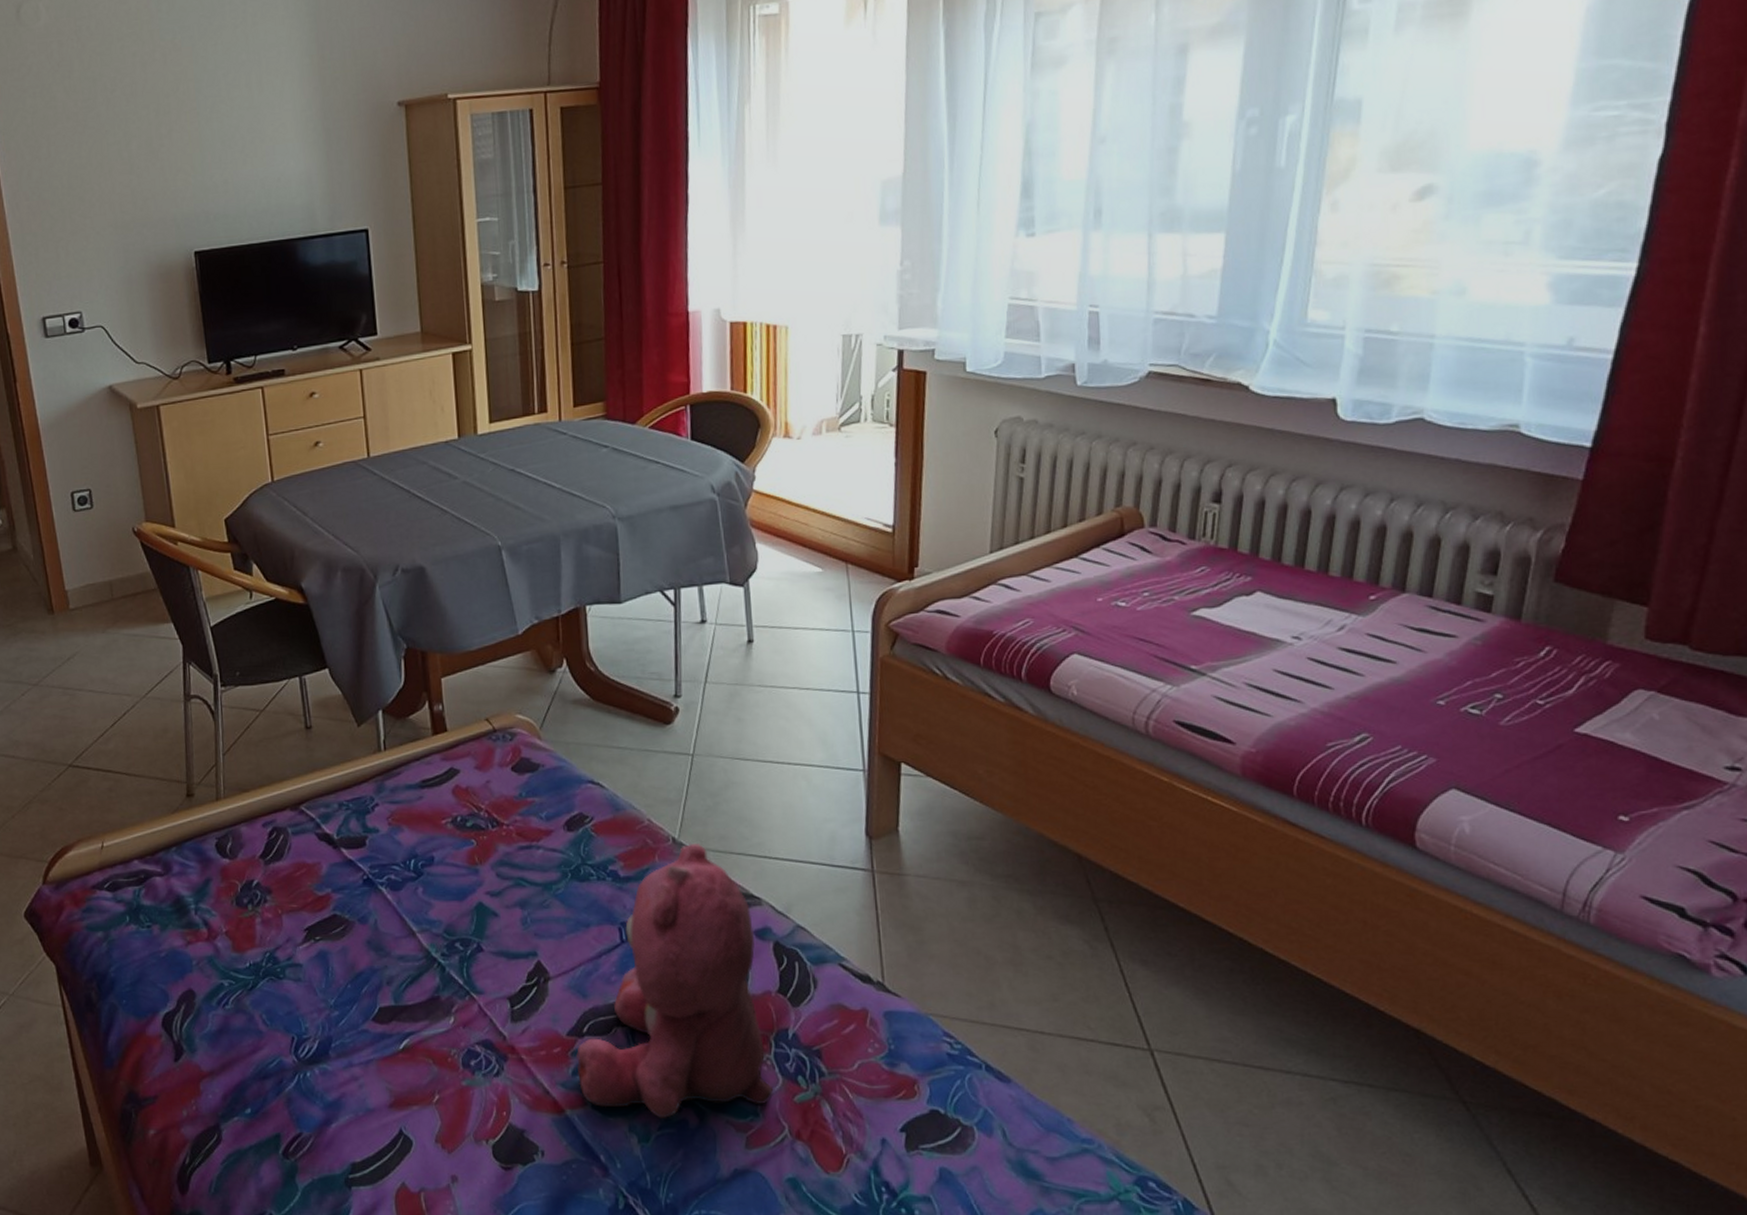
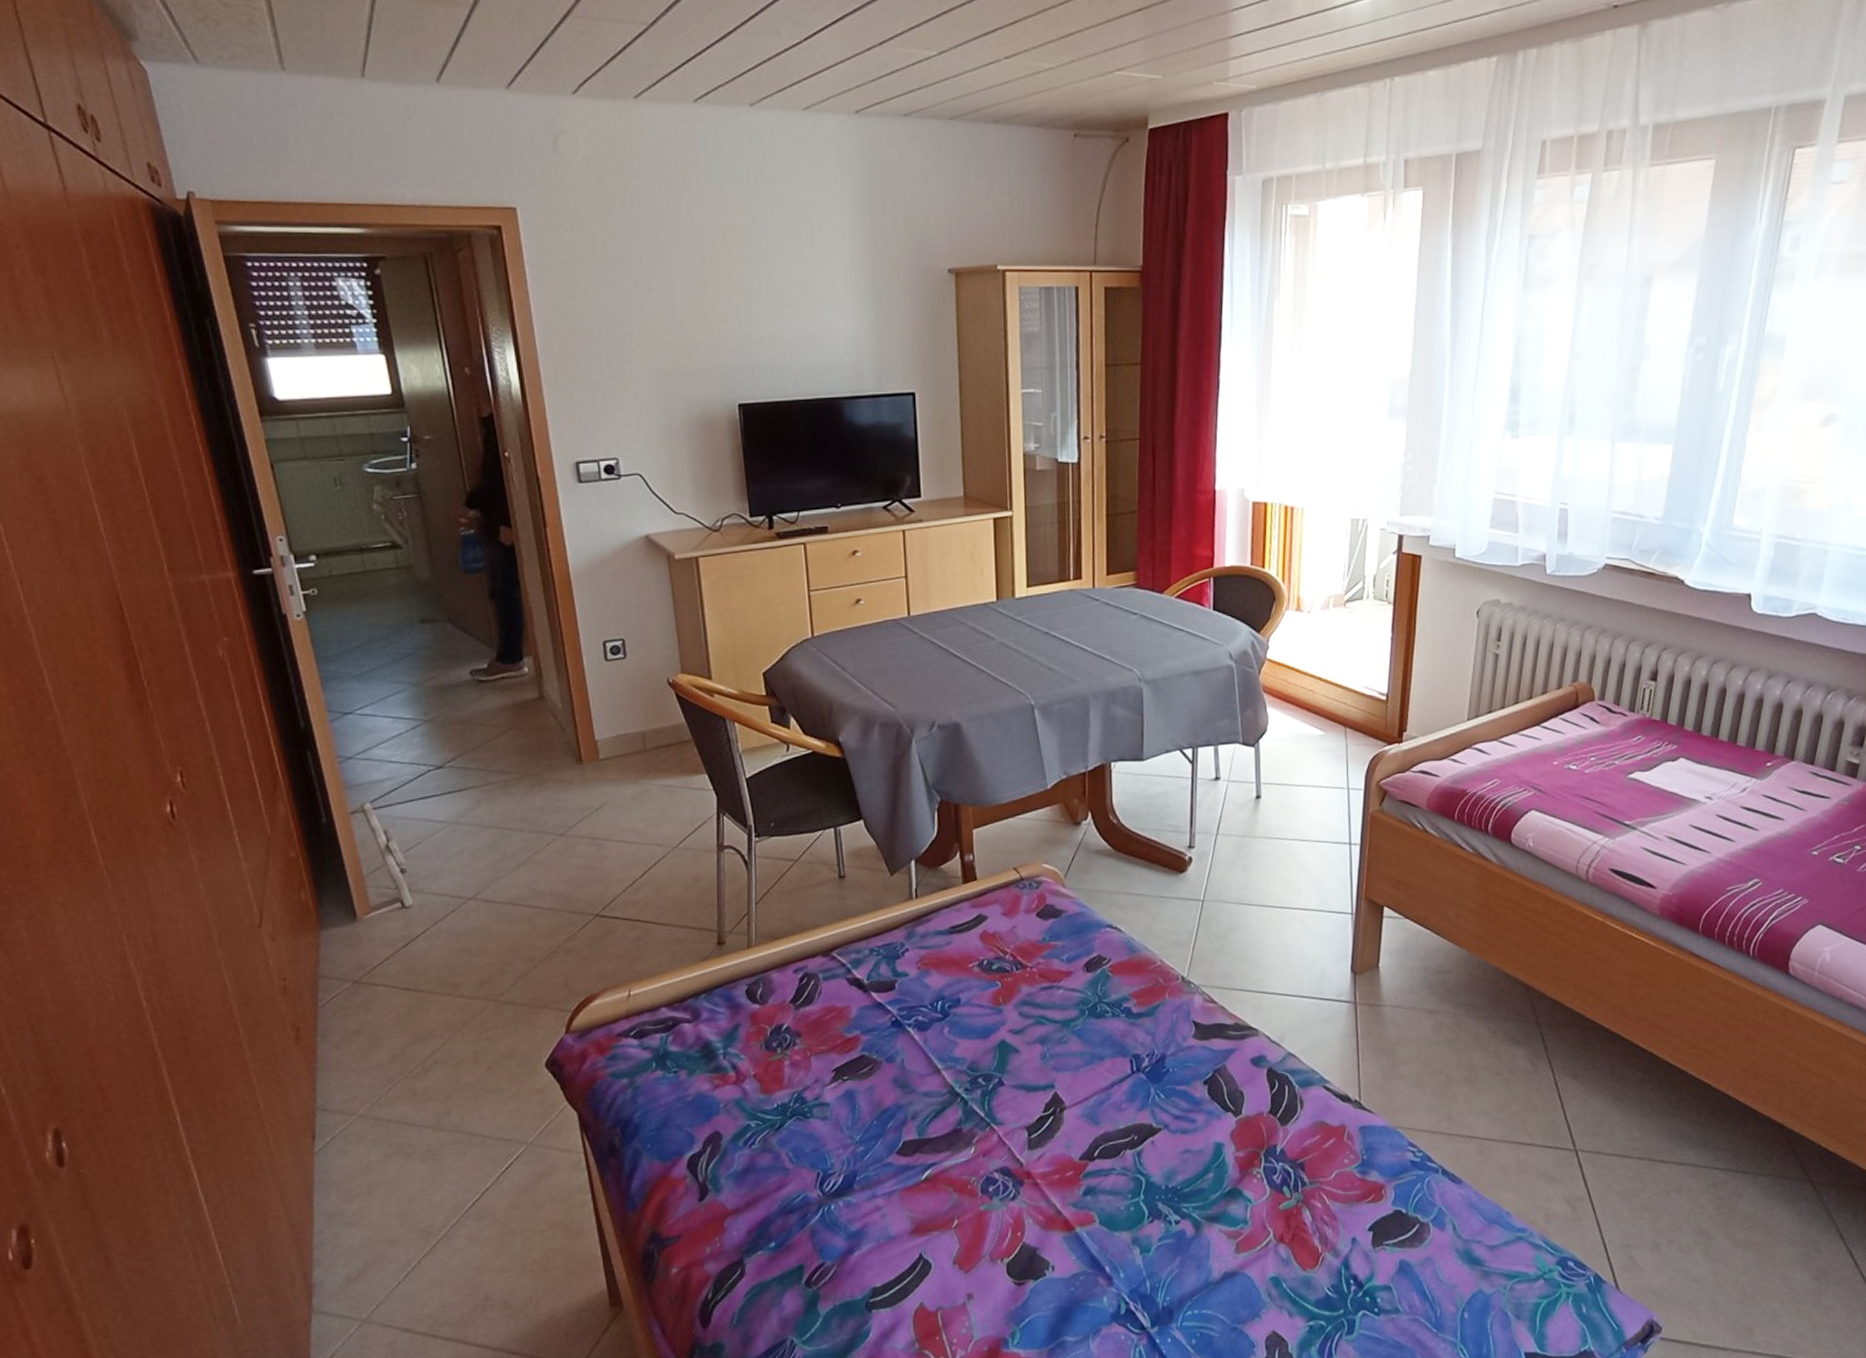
teddy bear: present [577,843,774,1118] -> none [1087,981,1262,1231]

